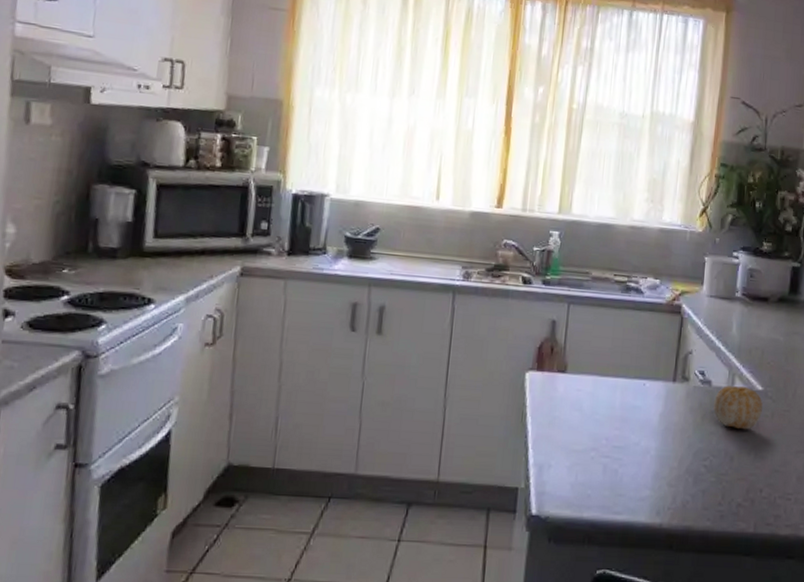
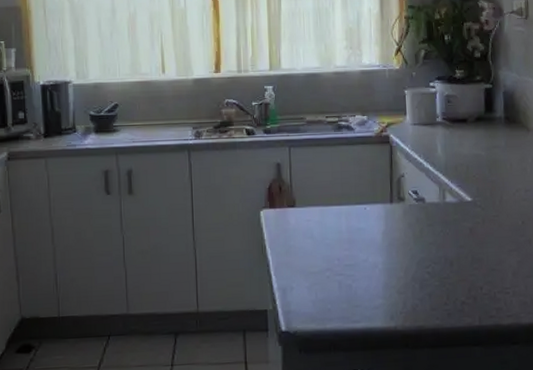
fruit: present [713,386,763,430] -> none [429,199,474,237]

